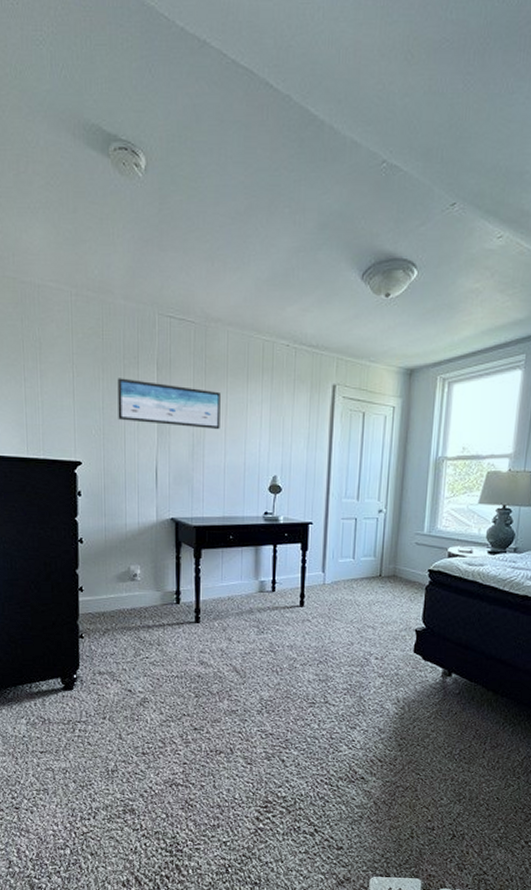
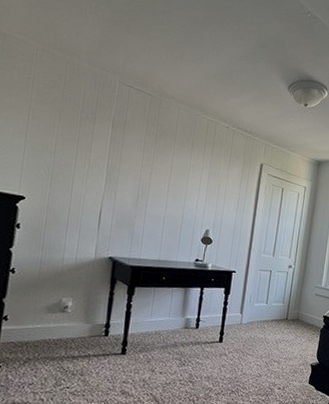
wall art: present [117,378,220,430] -> none [68,128,167,186]

